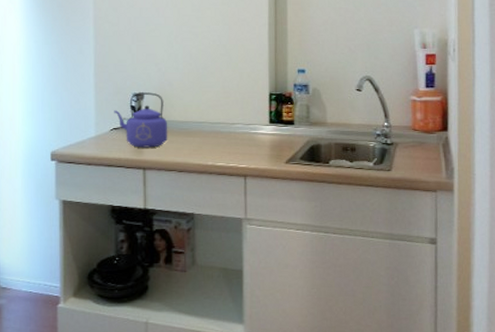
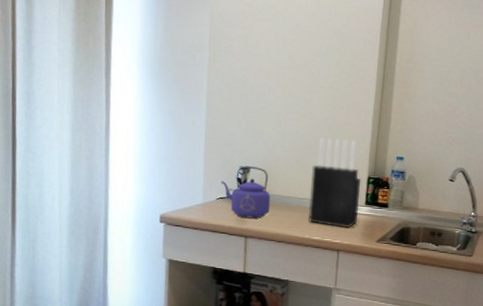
knife block: none [210,56,263,150] -> present [309,137,362,228]

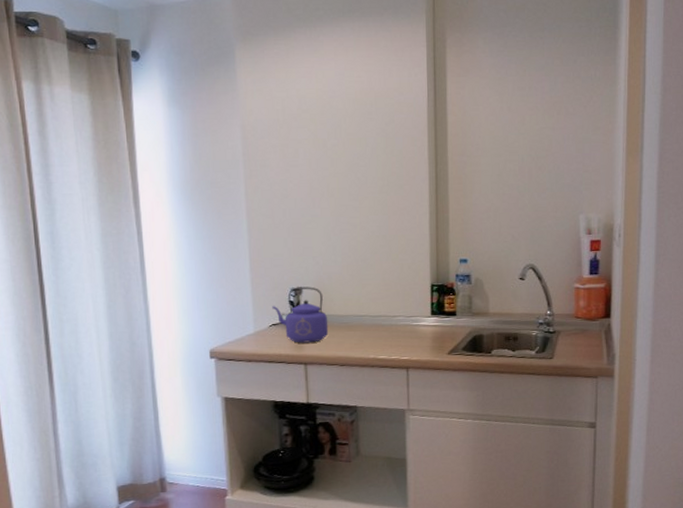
knife block: present [309,137,362,228] -> none [370,246,424,343]

